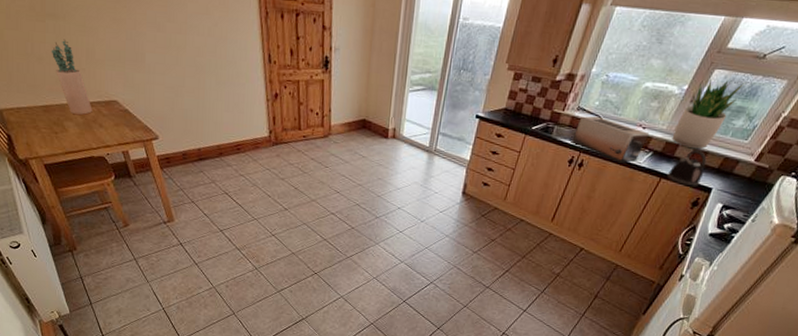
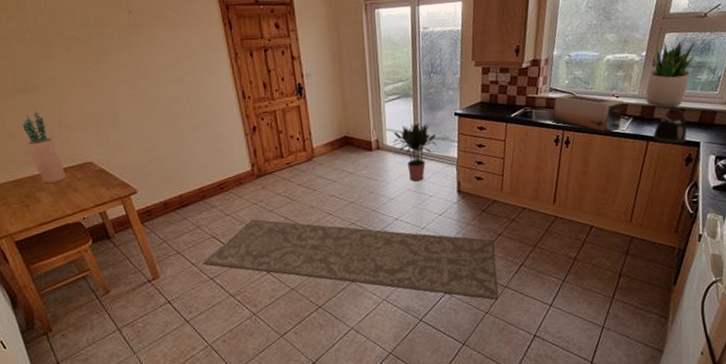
rug: none [214,183,486,296] -> present [203,219,498,300]
potted plant: none [410,118,454,176] -> present [393,123,437,181]

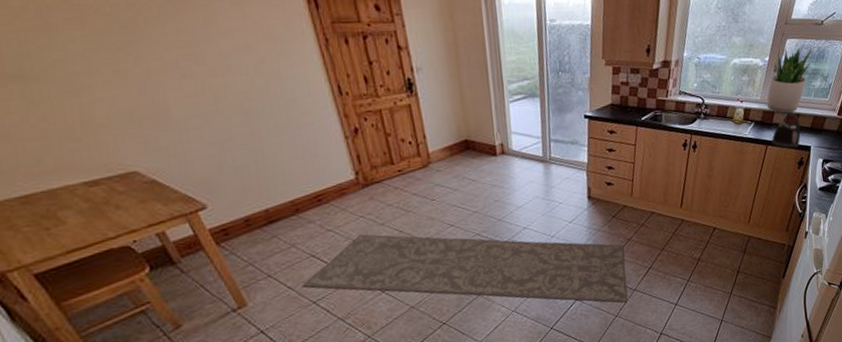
vase: present [22,111,66,184] -> none [22,105,102,201]
potted plant: present [393,123,437,181] -> none [519,126,566,188]
toaster: present [552,93,625,134] -> none [681,97,748,139]

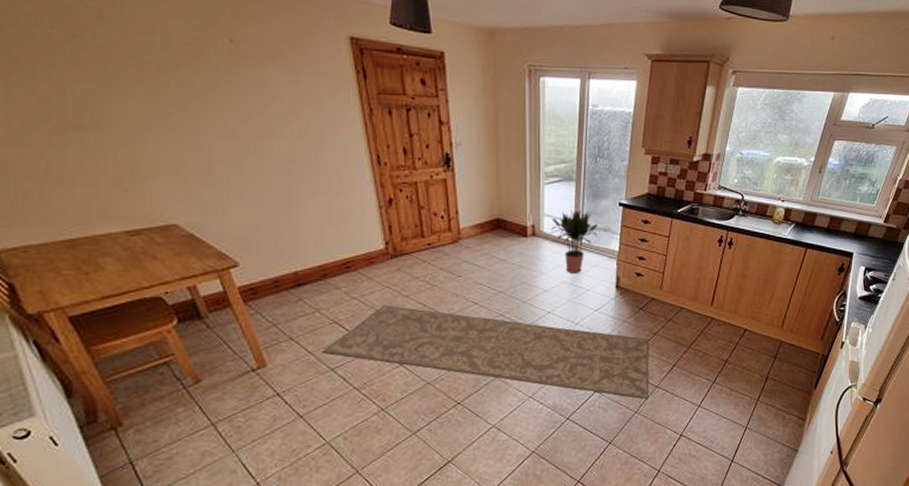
potted plant: none [519,126,566,188] -> present [551,210,599,273]
planter: present [767,47,814,113] -> none [809,149,863,215]
kettle: present [771,113,801,149] -> none [811,217,843,254]

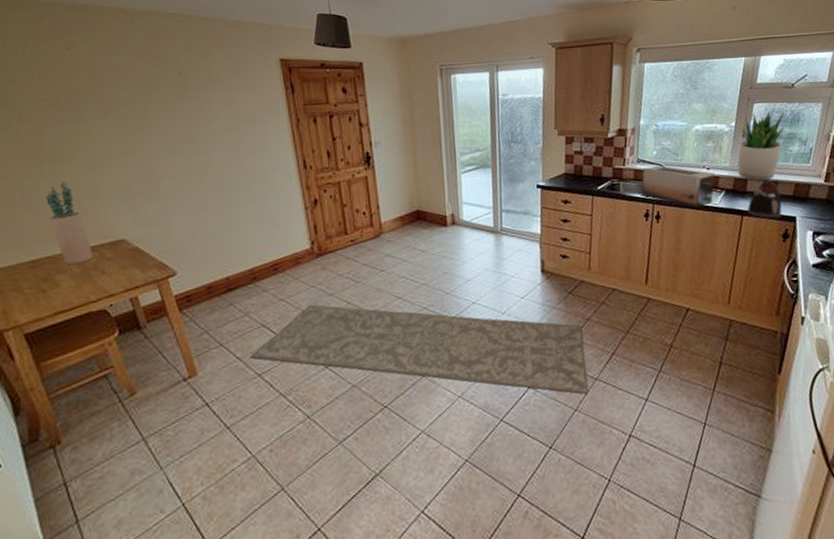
vase: none [76,154,141,248] -> present [45,181,93,266]
potted plant: present [551,210,599,273] -> none [470,196,518,260]
toaster: none [718,193,789,238] -> present [641,165,716,208]
planter: none [809,149,863,215] -> present [737,110,787,180]
kettle: none [811,217,843,254] -> present [746,180,782,220]

